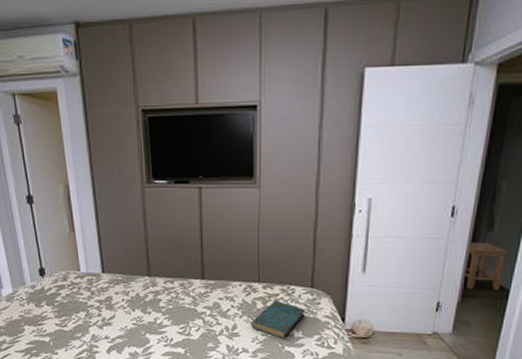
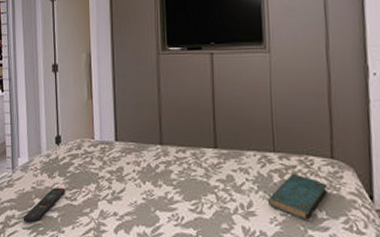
remote control: none [14,315,55,347] -> present [23,187,66,223]

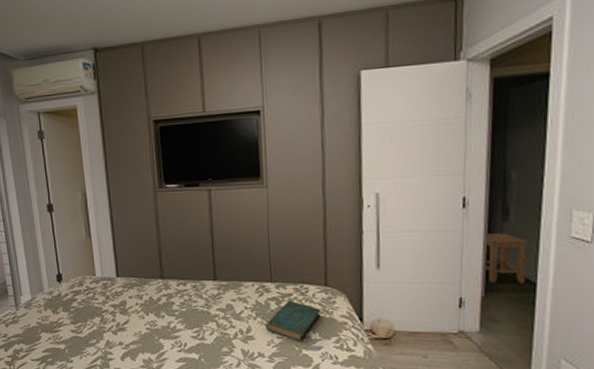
remote control: present [23,187,66,223] -> none [31,322,71,355]

